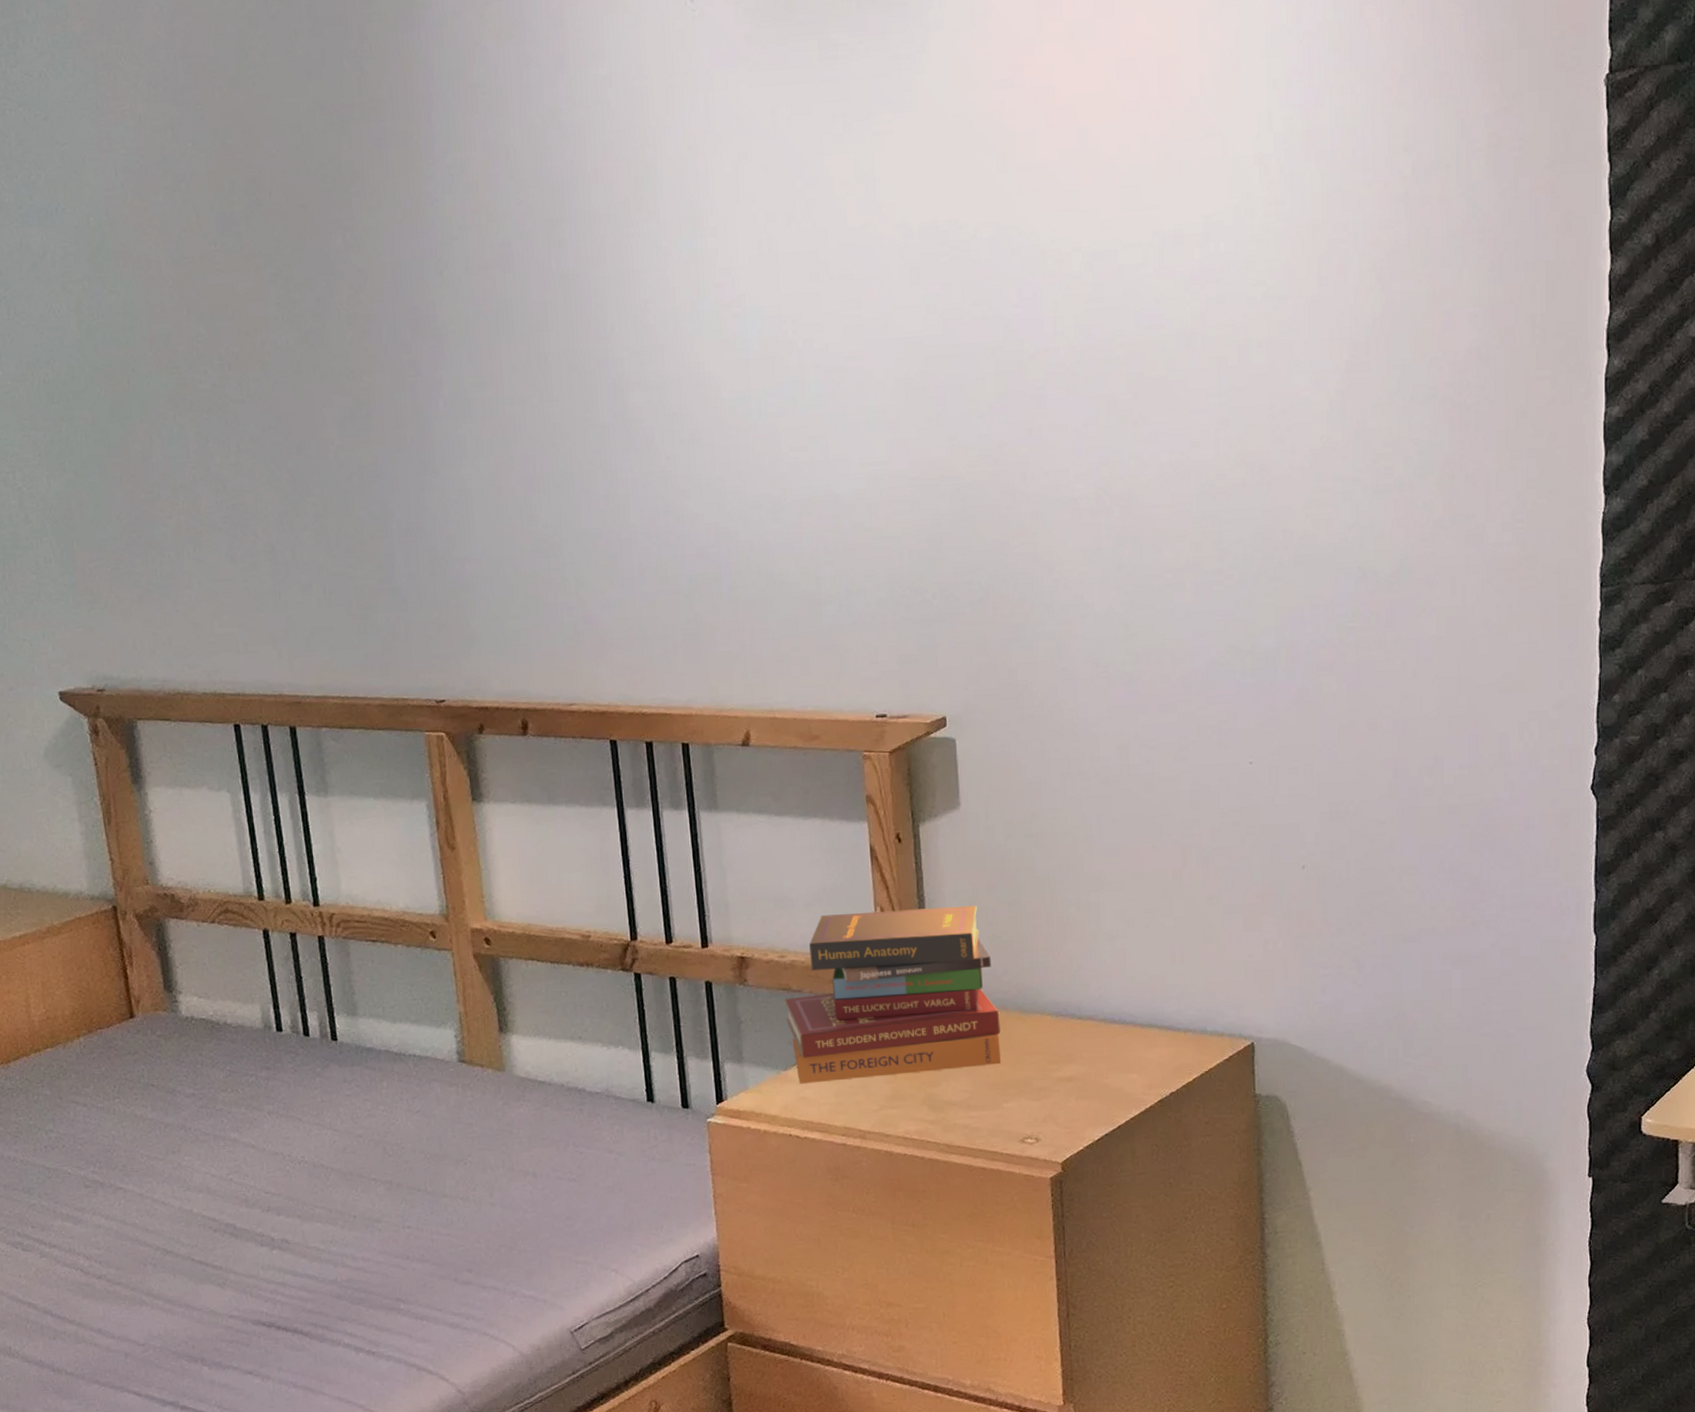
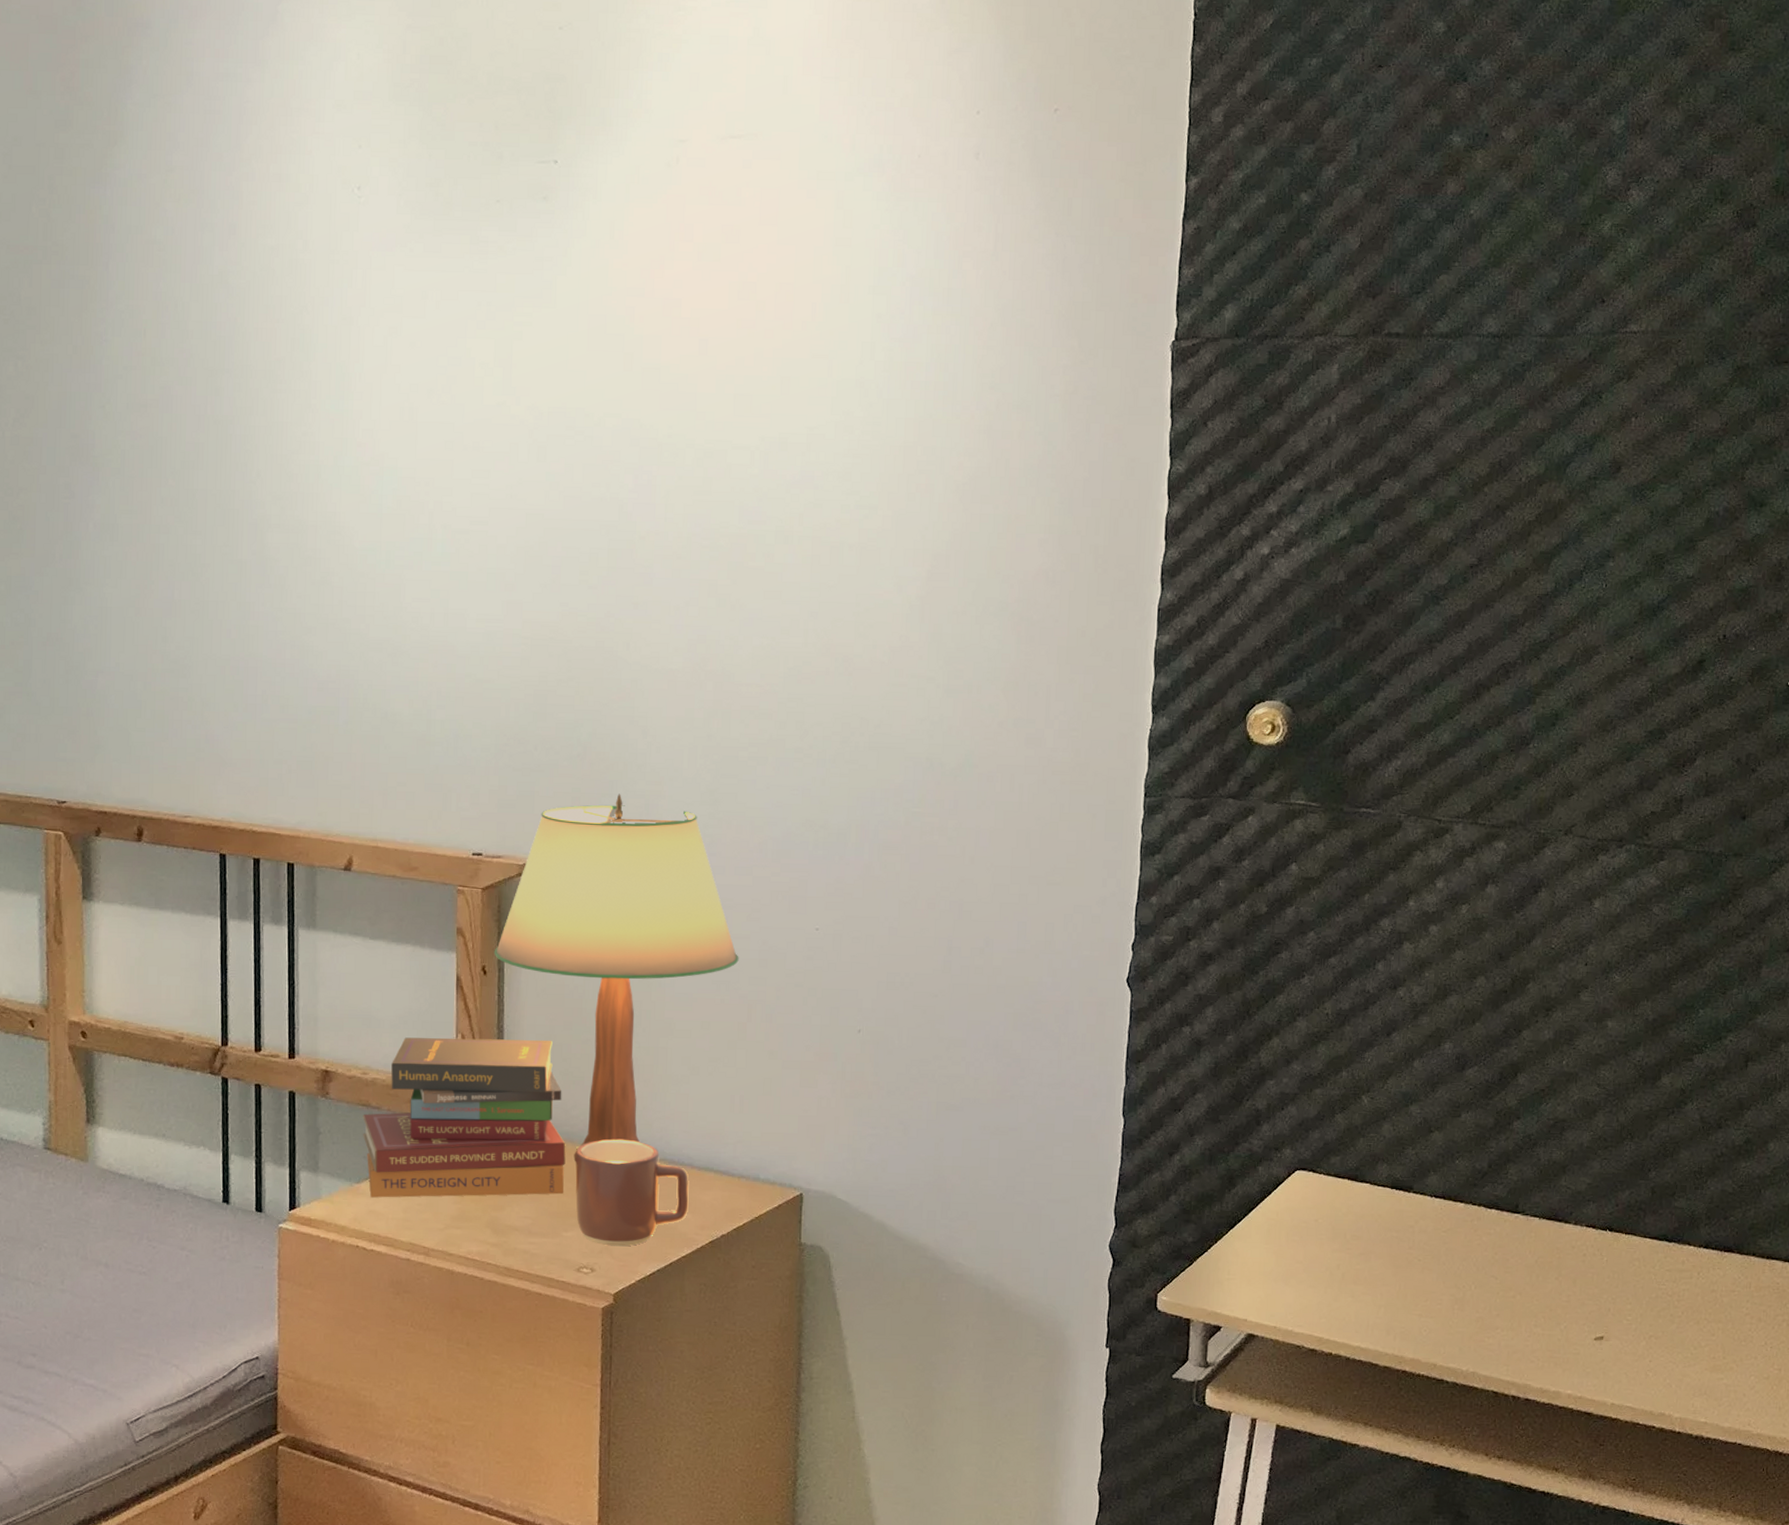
table lamp: none [907,637,1169,1030] -> present [494,794,739,1162]
mug: none [1011,1002,1134,1114] -> present [575,1139,689,1247]

